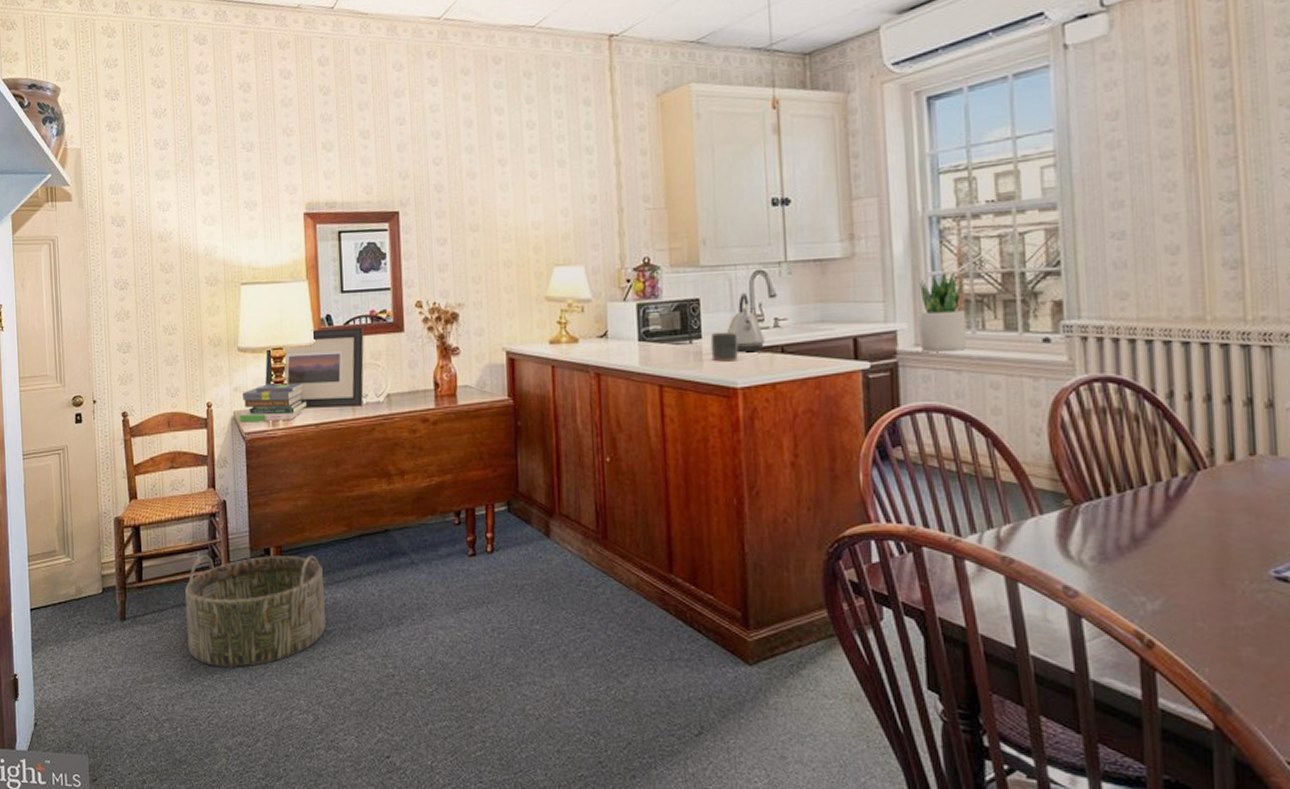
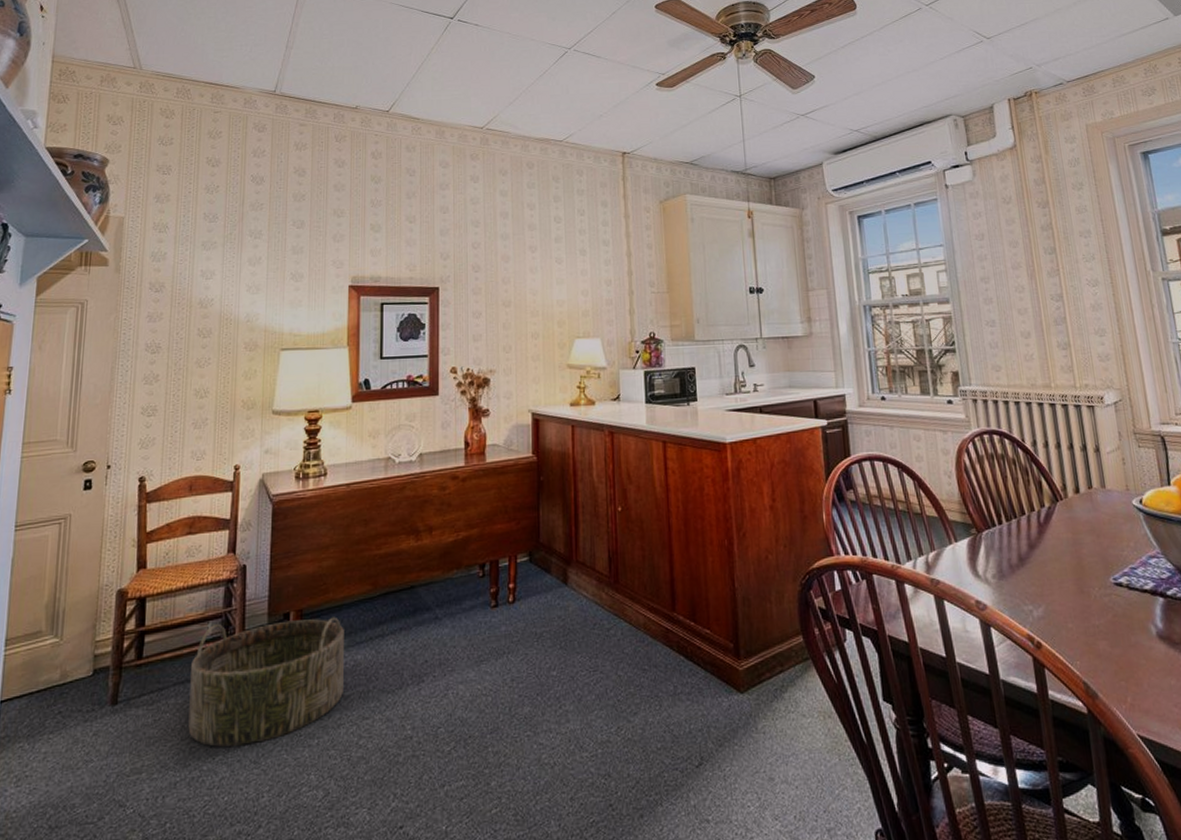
books: present [239,383,306,421] -> none [267,444,339,483]
picture frame: present [265,327,364,410] -> none [298,391,400,470]
mug: present [710,332,739,362] -> none [704,395,727,421]
kettle: present [726,292,766,353] -> none [717,363,748,413]
planter: present [918,272,967,353] -> none [860,348,895,413]

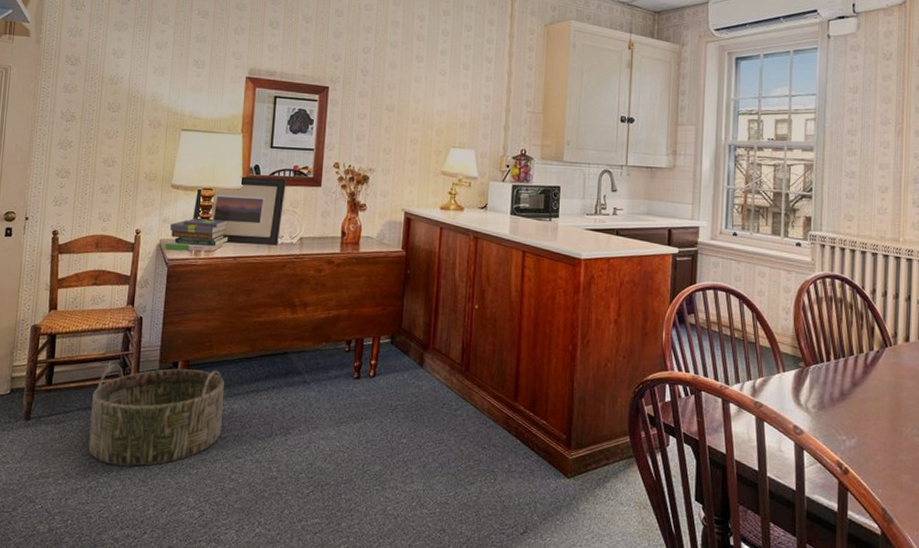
books: none [267,444,339,483] -> present [164,218,228,252]
picture frame: none [298,391,400,470] -> present [193,176,287,246]

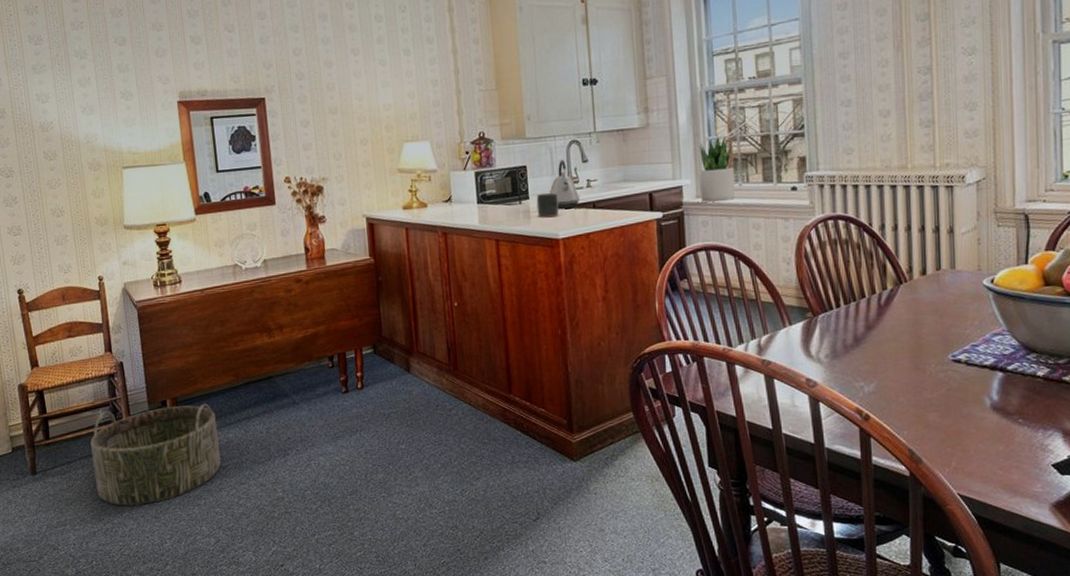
books: present [164,218,228,252] -> none [129,254,191,292]
picture frame: present [193,176,287,246] -> none [150,202,243,278]
mug: none [564,214,586,238] -> present [536,193,560,218]
kettle: none [578,185,606,233] -> present [549,159,581,210]
planter: none [714,187,747,247] -> present [698,136,736,203]

